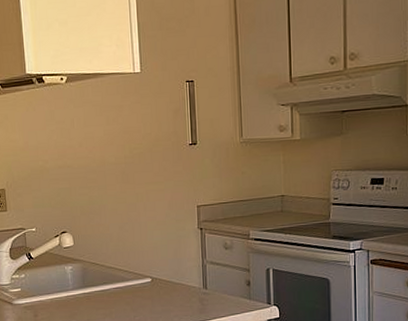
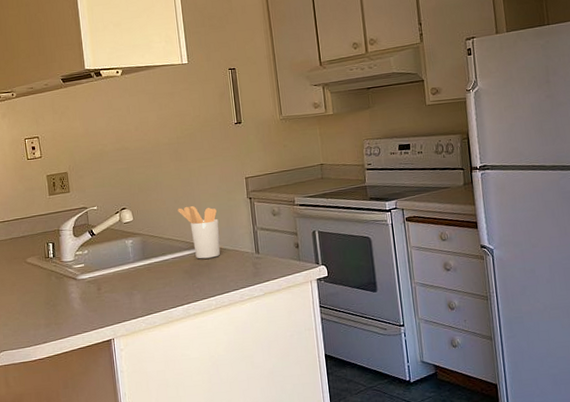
utensil holder: none [122,234,166,291] -> present [177,206,221,259]

